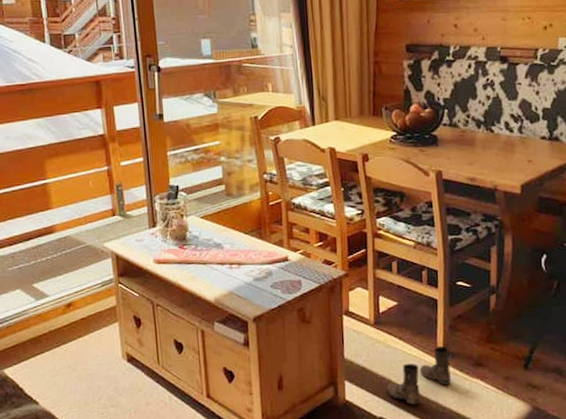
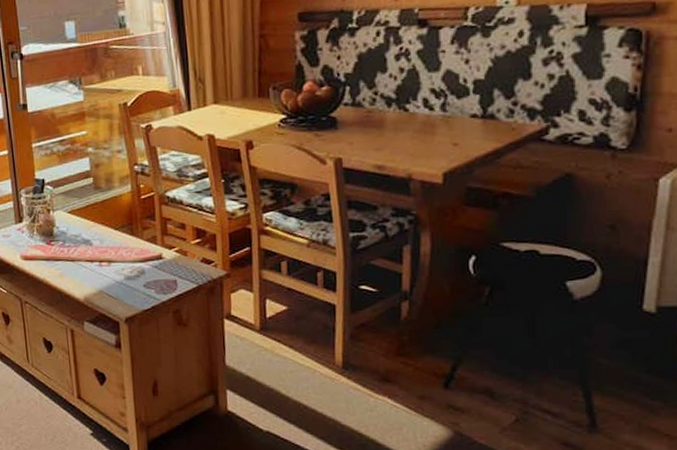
boots: present [386,345,451,404] -> none [274,357,352,420]

